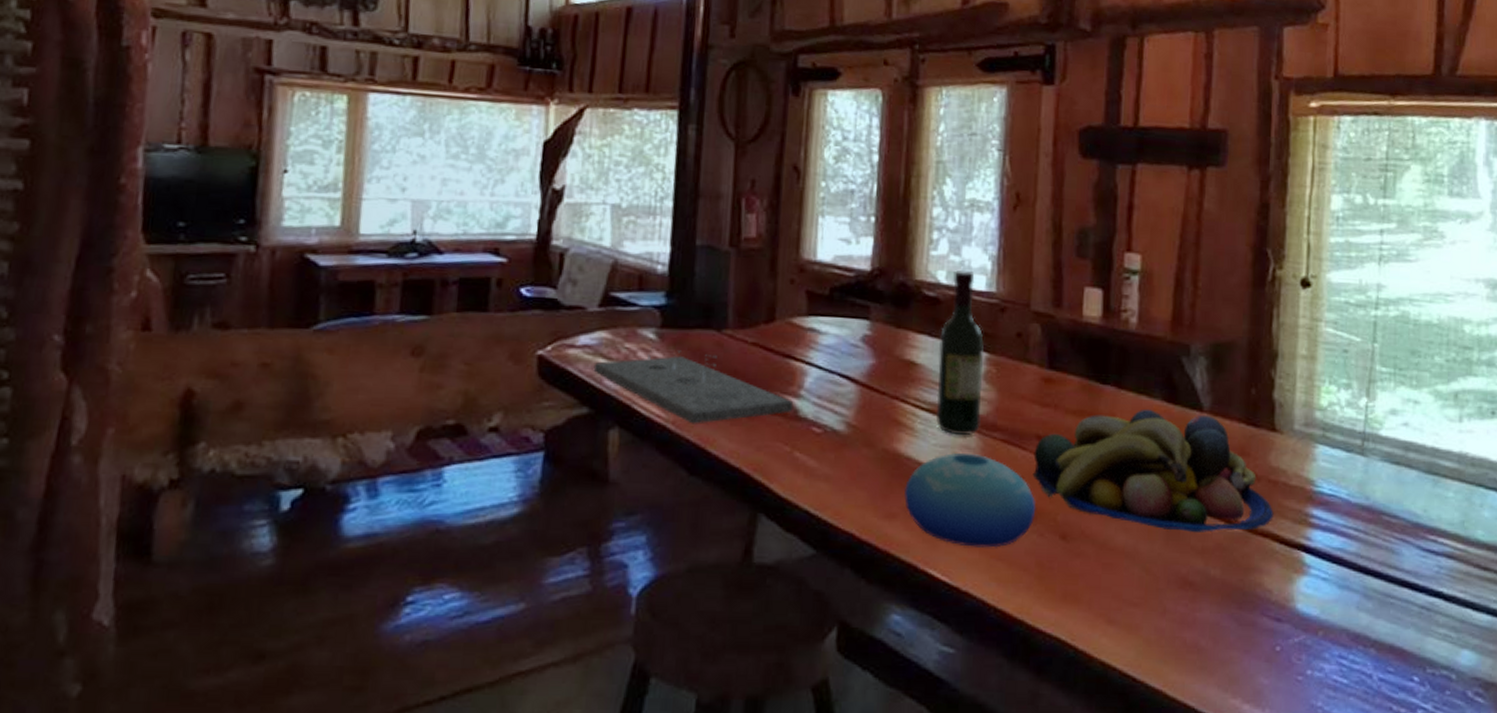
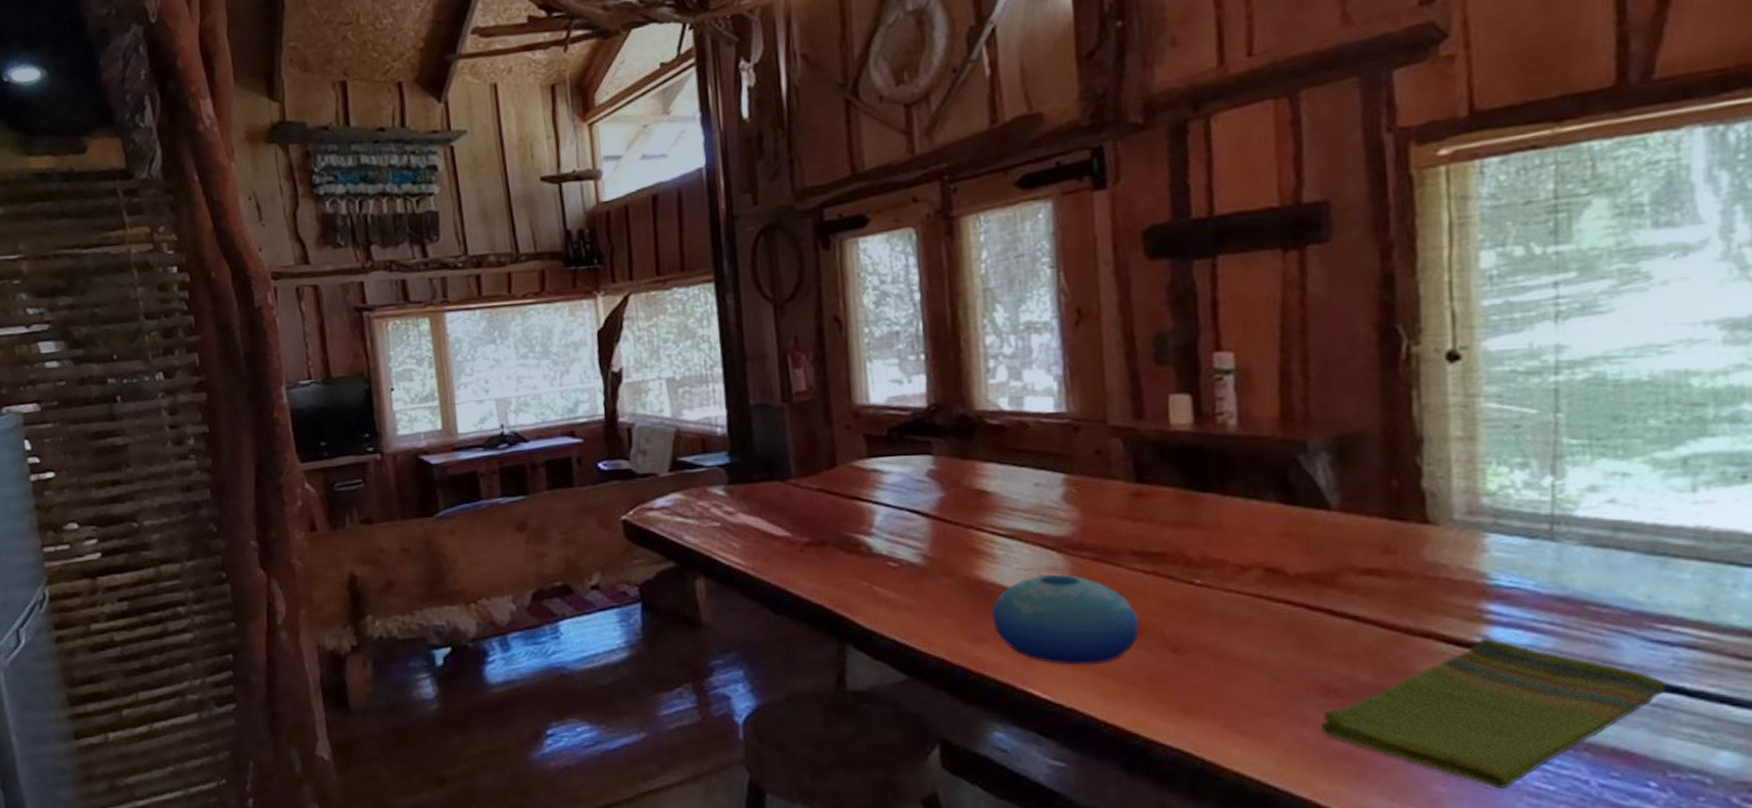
candle holder: present [593,347,794,424] -> none [672,503,867,569]
wine bottle: present [935,270,984,435] -> none [1010,394,1066,558]
fruit bowl: present [1032,408,1274,532] -> none [1130,513,1436,638]
dish towel: none [1176,539,1431,683] -> present [1321,637,1667,790]

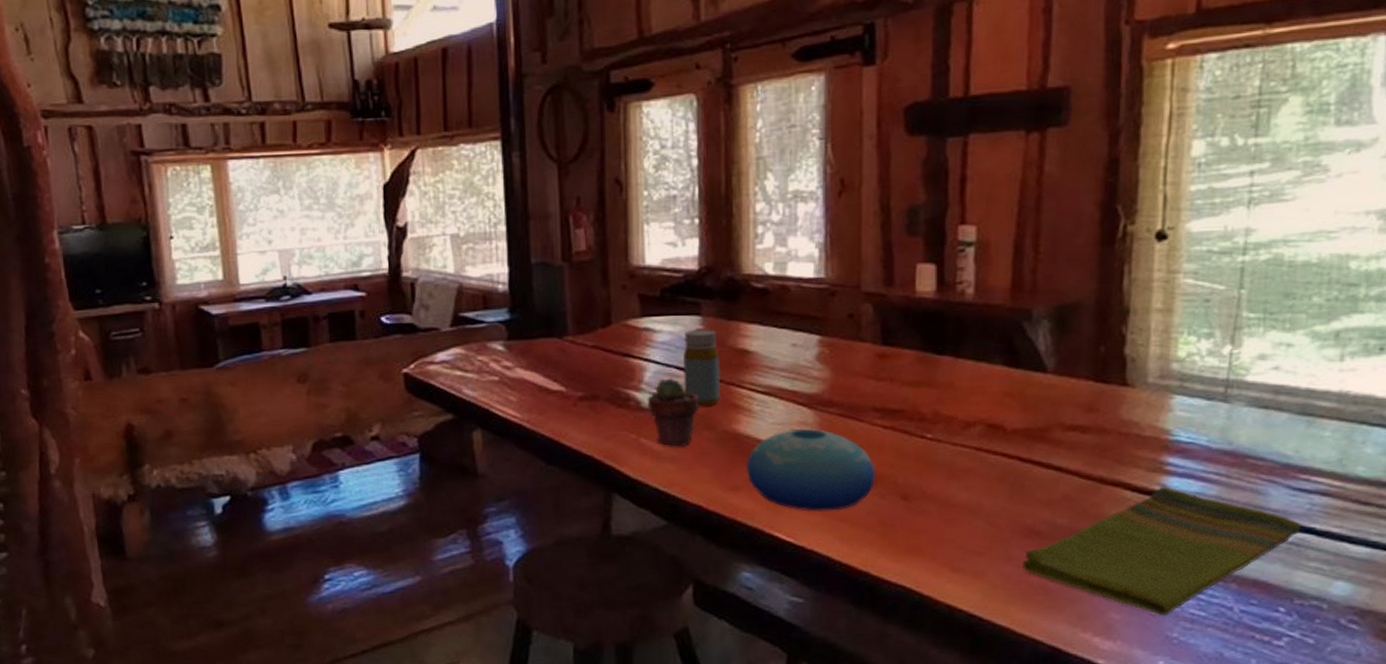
potted succulent: none [878,521,936,595] -> present [647,378,699,447]
bottle: none [915,469,958,552] -> present [683,329,720,407]

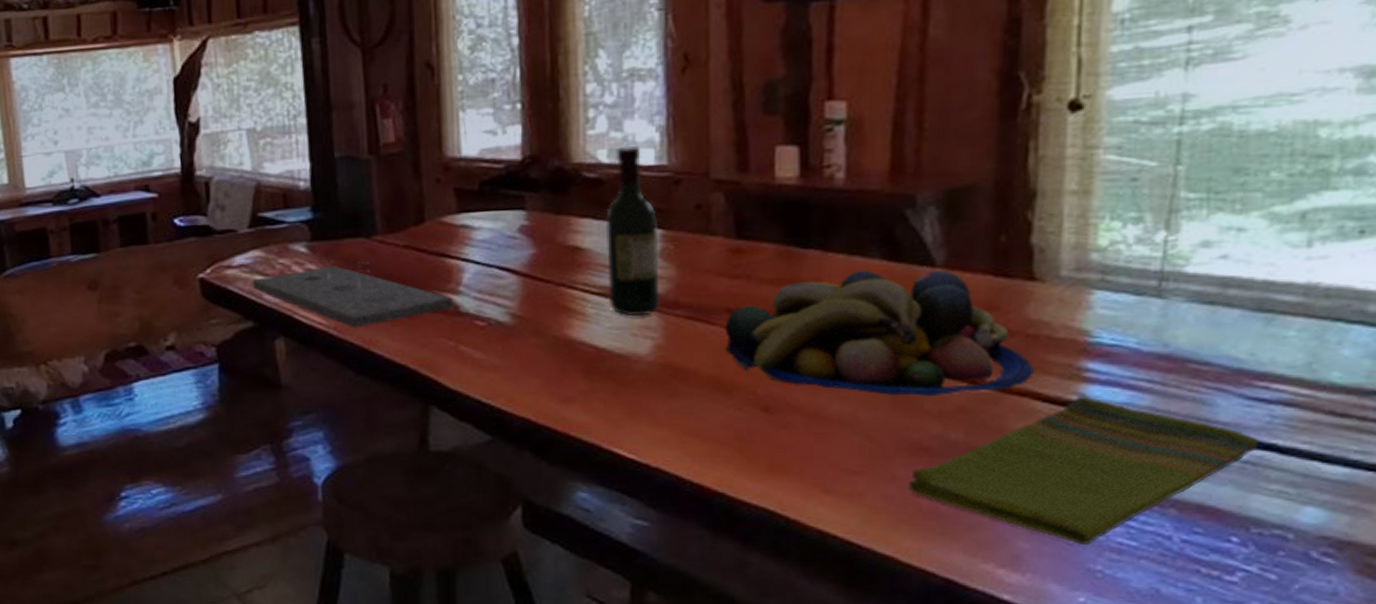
candle holder: none [452,358,636,421] -> present [252,260,454,328]
potted succulent: present [647,378,699,447] -> none [466,279,525,355]
bottle: present [683,329,720,407] -> none [506,225,549,310]
bowl: present [745,429,876,511] -> none [579,334,732,425]
wine bottle: none [771,260,816,414] -> present [606,146,660,317]
fruit bowl: none [871,374,1125,486] -> present [725,269,1034,396]

